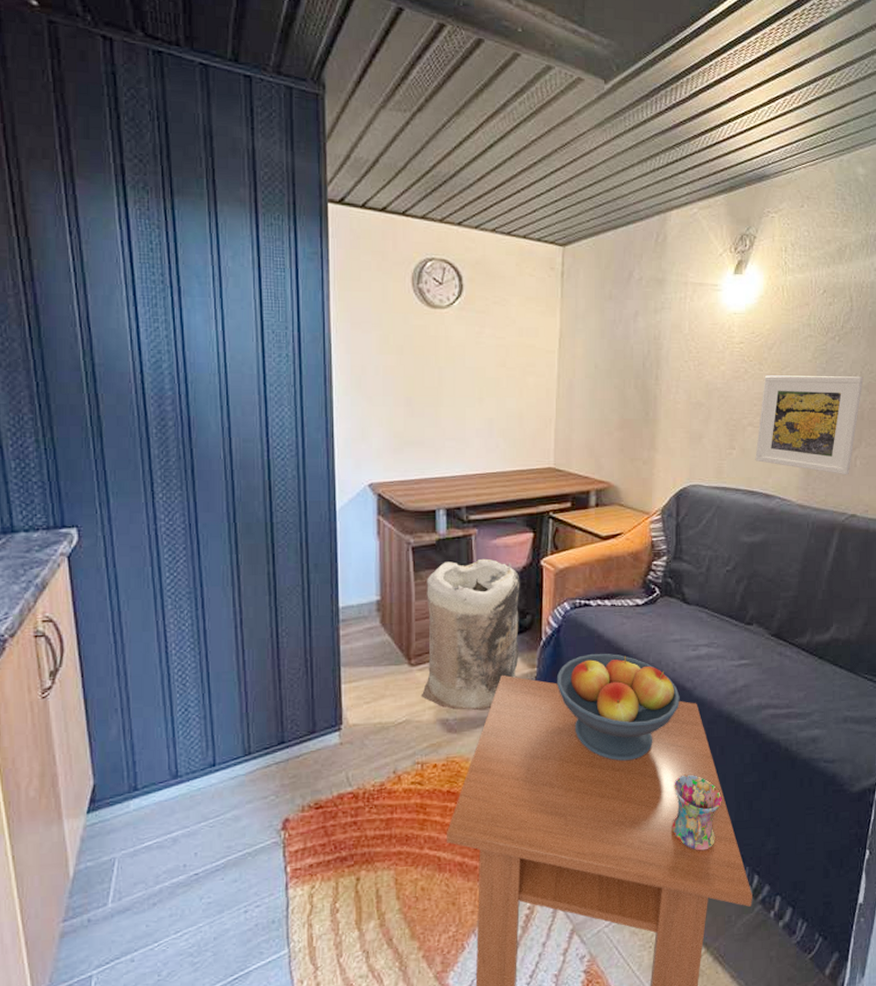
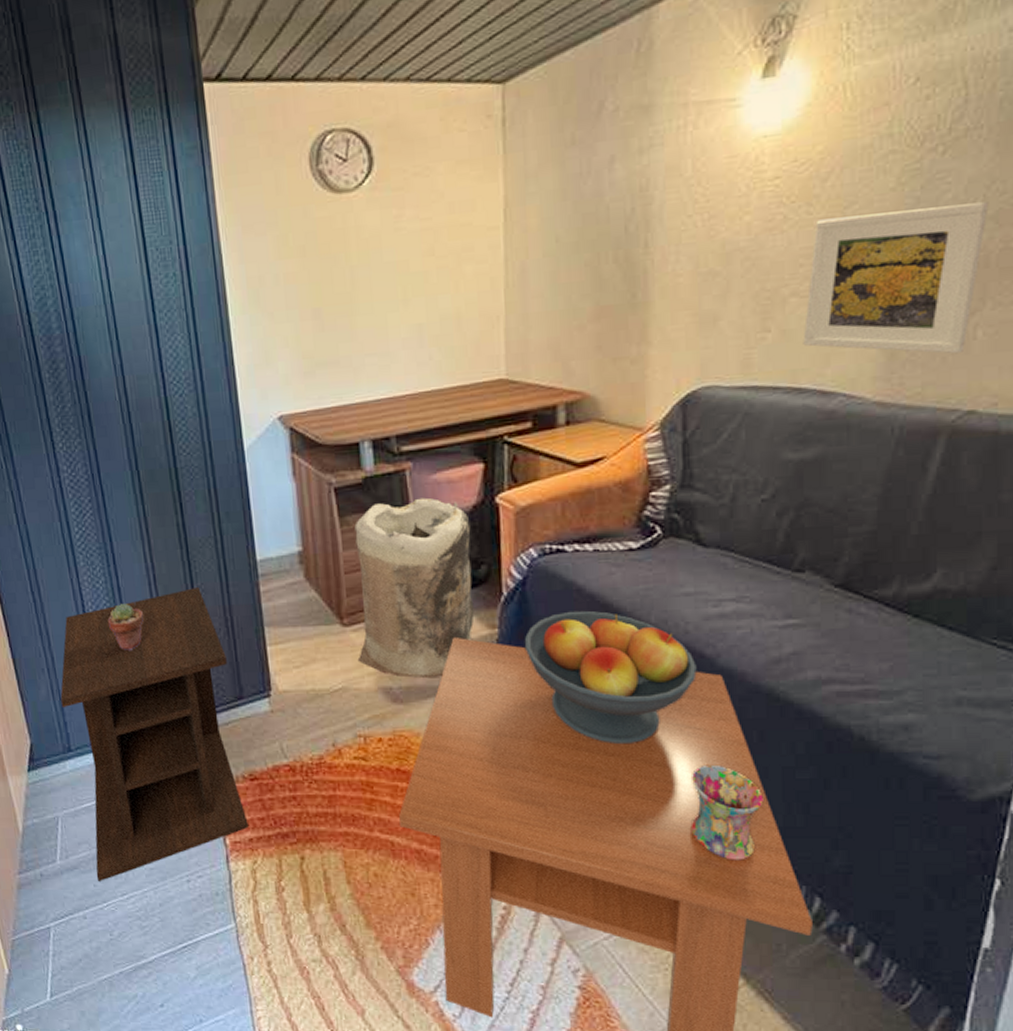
nightstand: none [132,631,310,921] -> present [60,588,248,881]
potted succulent: none [190,645,226,691] -> present [107,604,144,651]

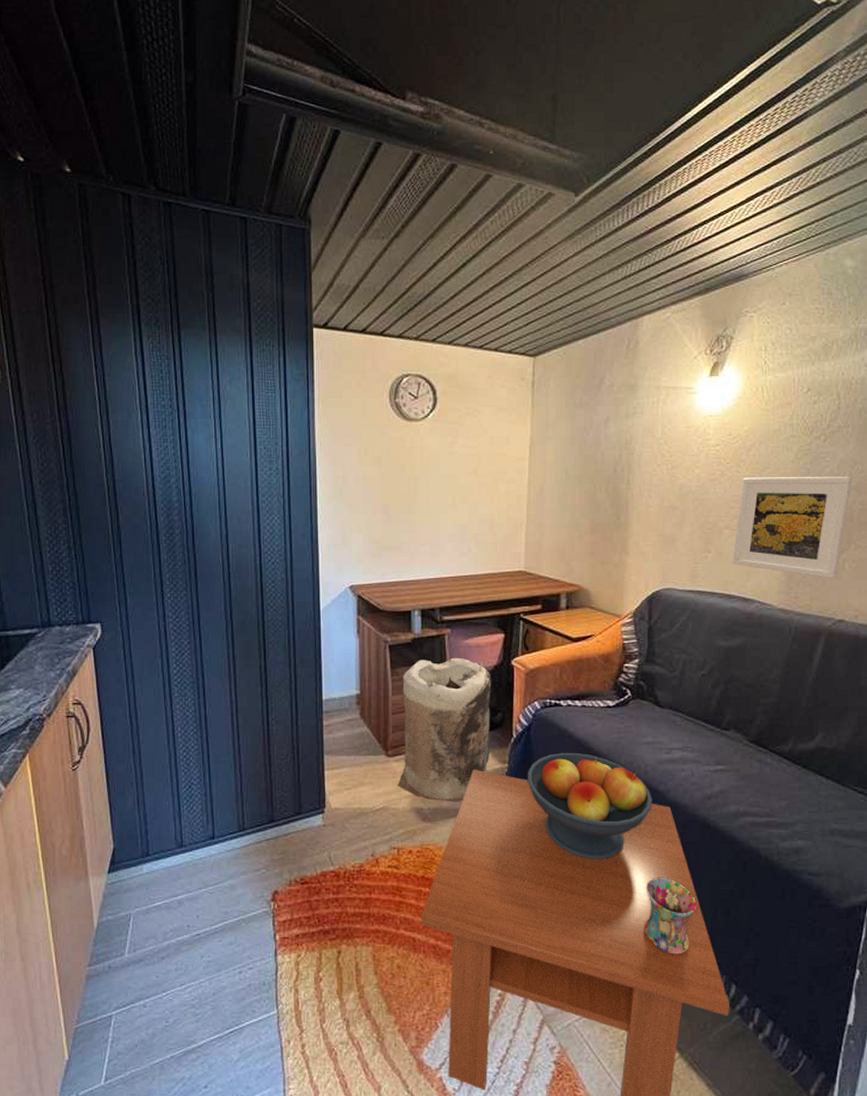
nightstand: present [60,588,248,881] -> none [145,720,296,973]
potted succulent: present [107,604,144,651] -> none [193,730,224,771]

